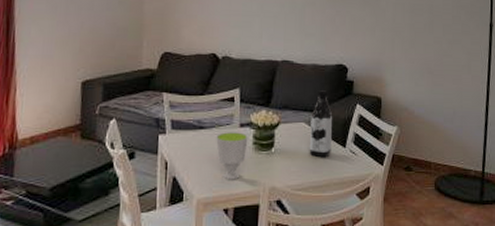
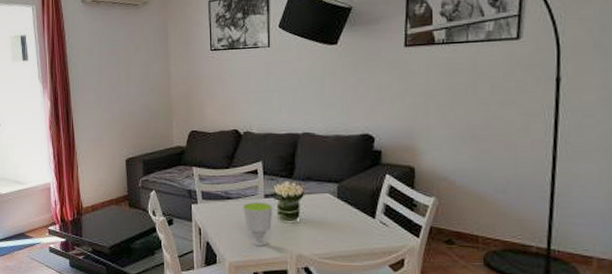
water bottle: present [309,90,333,158] -> none [335,161,360,228]

